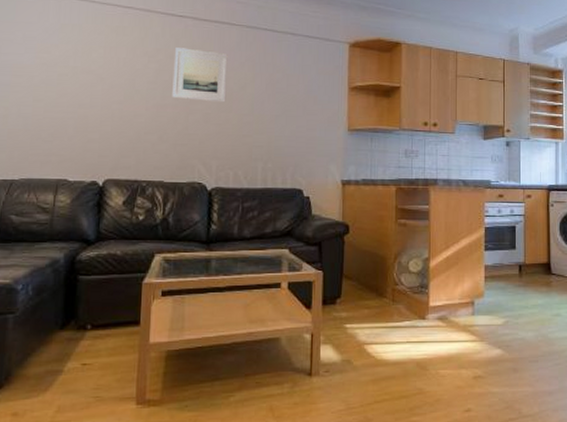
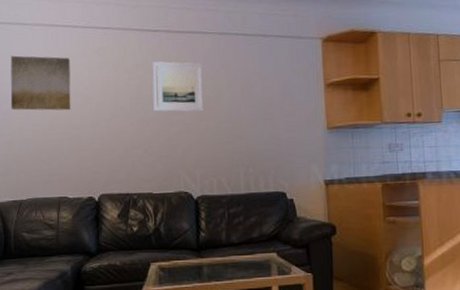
wall art: none [9,24,84,89] -> present [10,55,71,111]

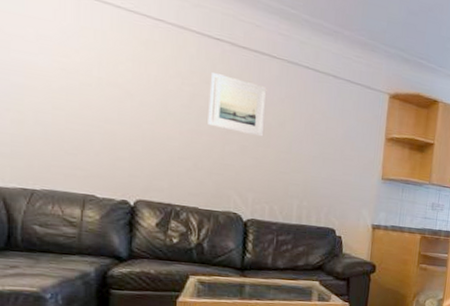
wall art: present [10,55,71,111] -> none [23,18,108,102]

